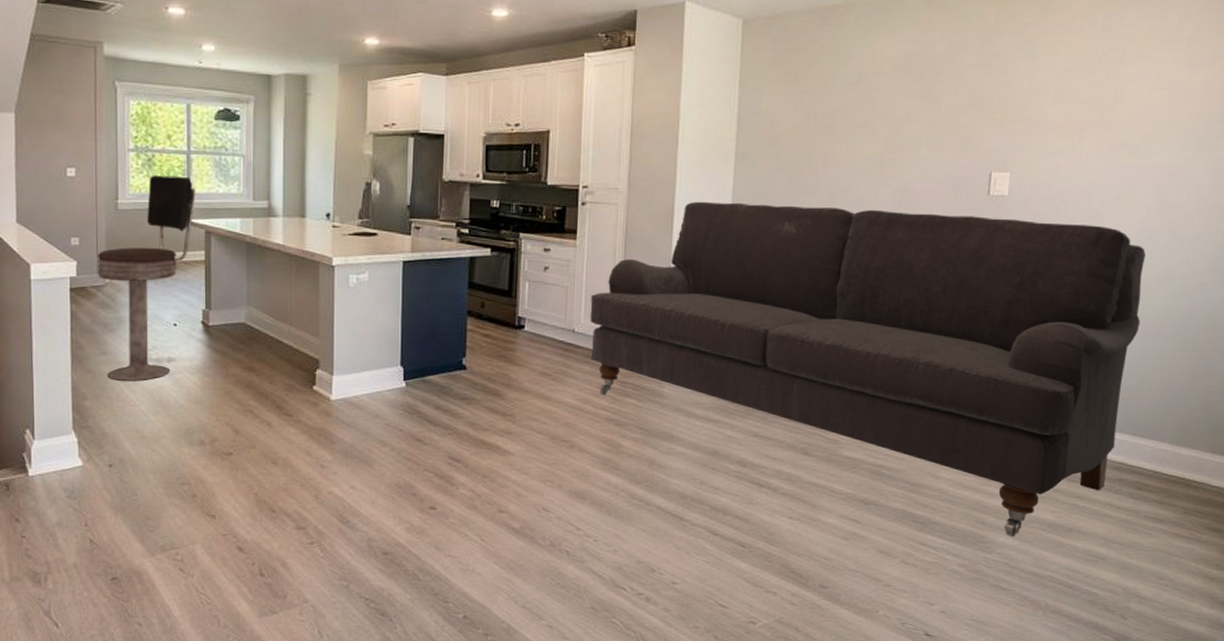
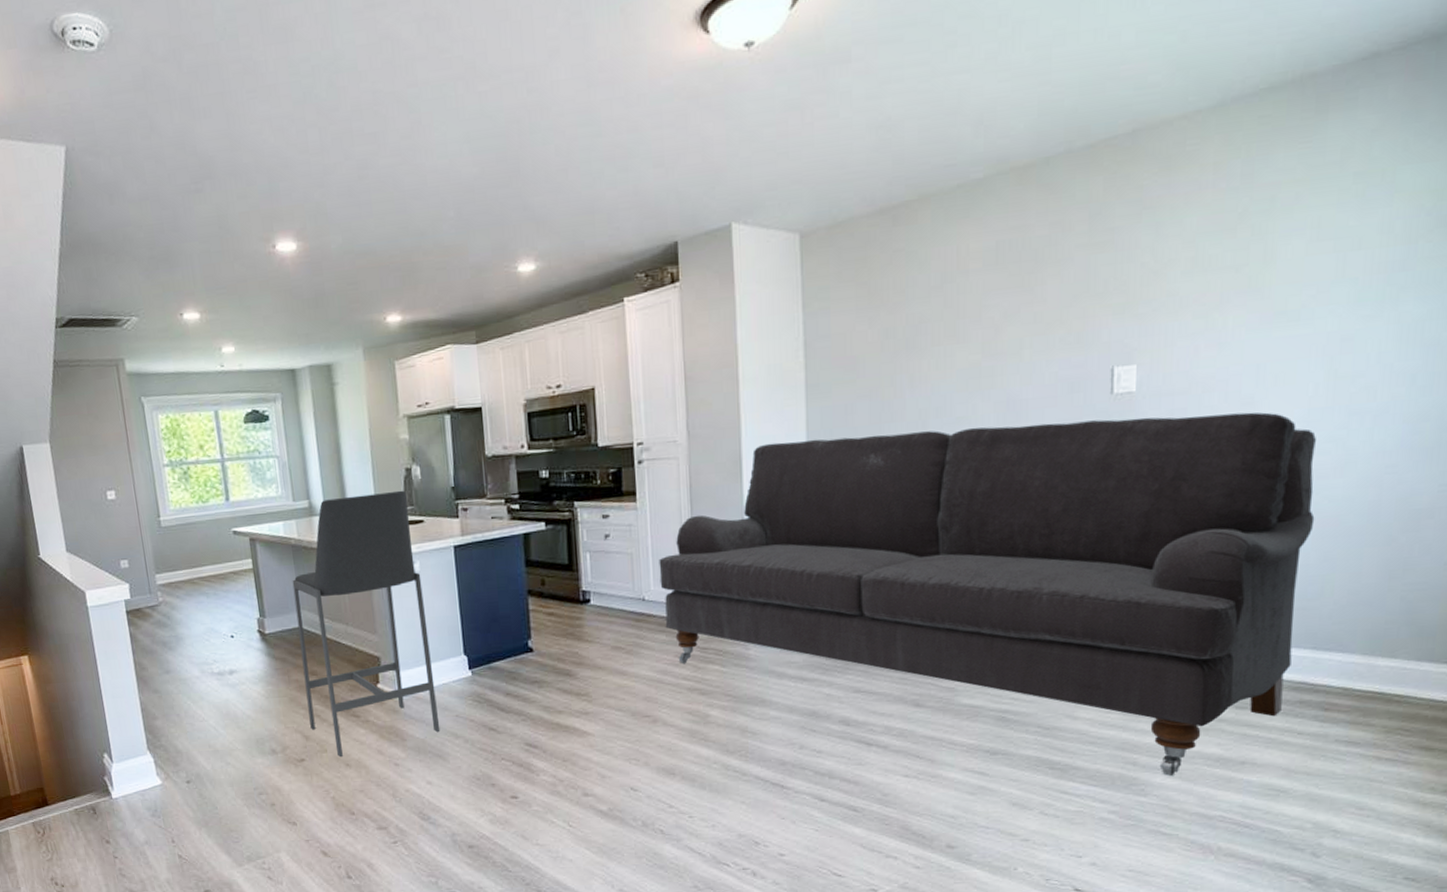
bar stool: present [97,175,196,381] -> none [147,485,236,698]
bar stool: none [242,202,369,455] -> present [292,490,441,758]

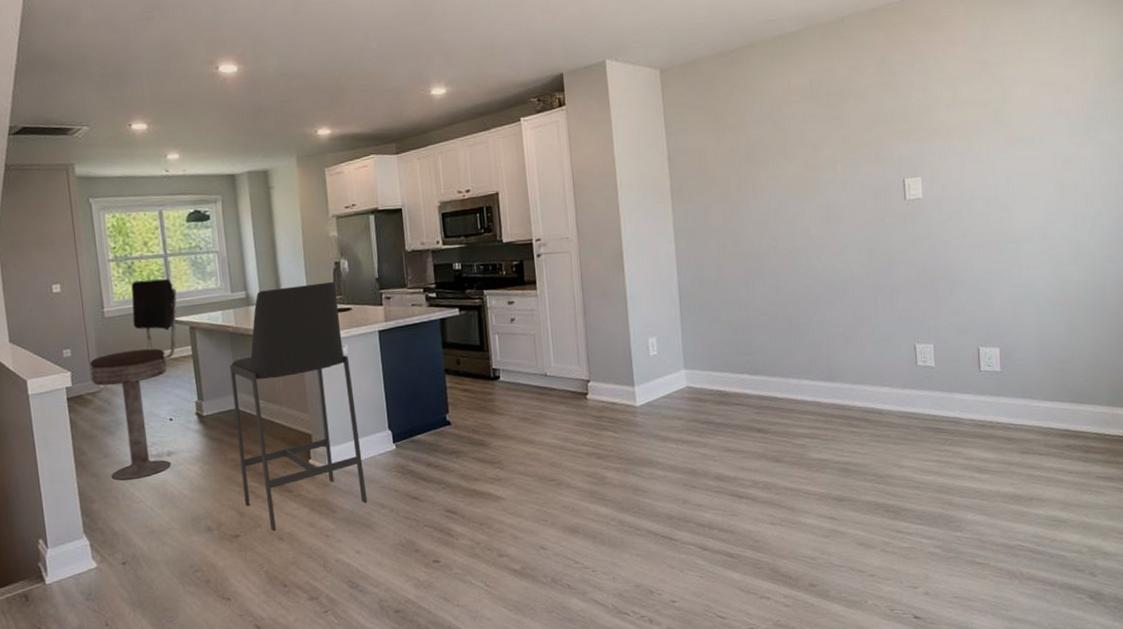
bar stool: none [147,485,236,698] -> present [89,278,177,481]
sofa: present [659,412,1316,776] -> none [557,214,1061,513]

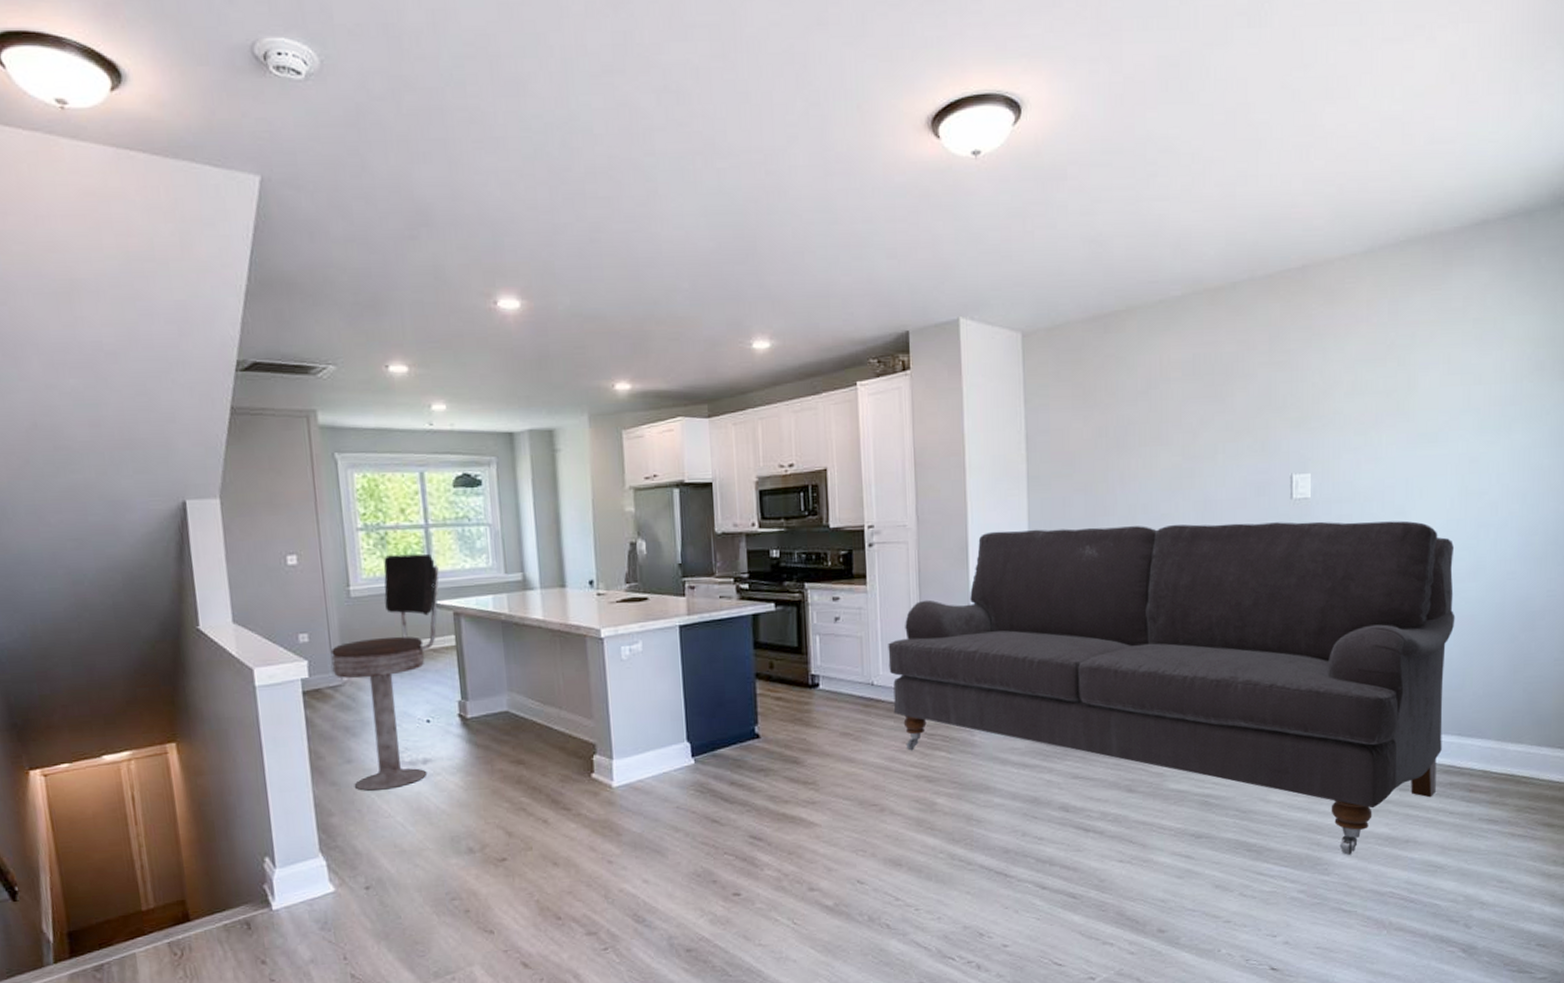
bar stool: present [229,281,368,532] -> none [500,565,659,856]
sofa: none [557,214,1061,513] -> present [888,520,1455,855]

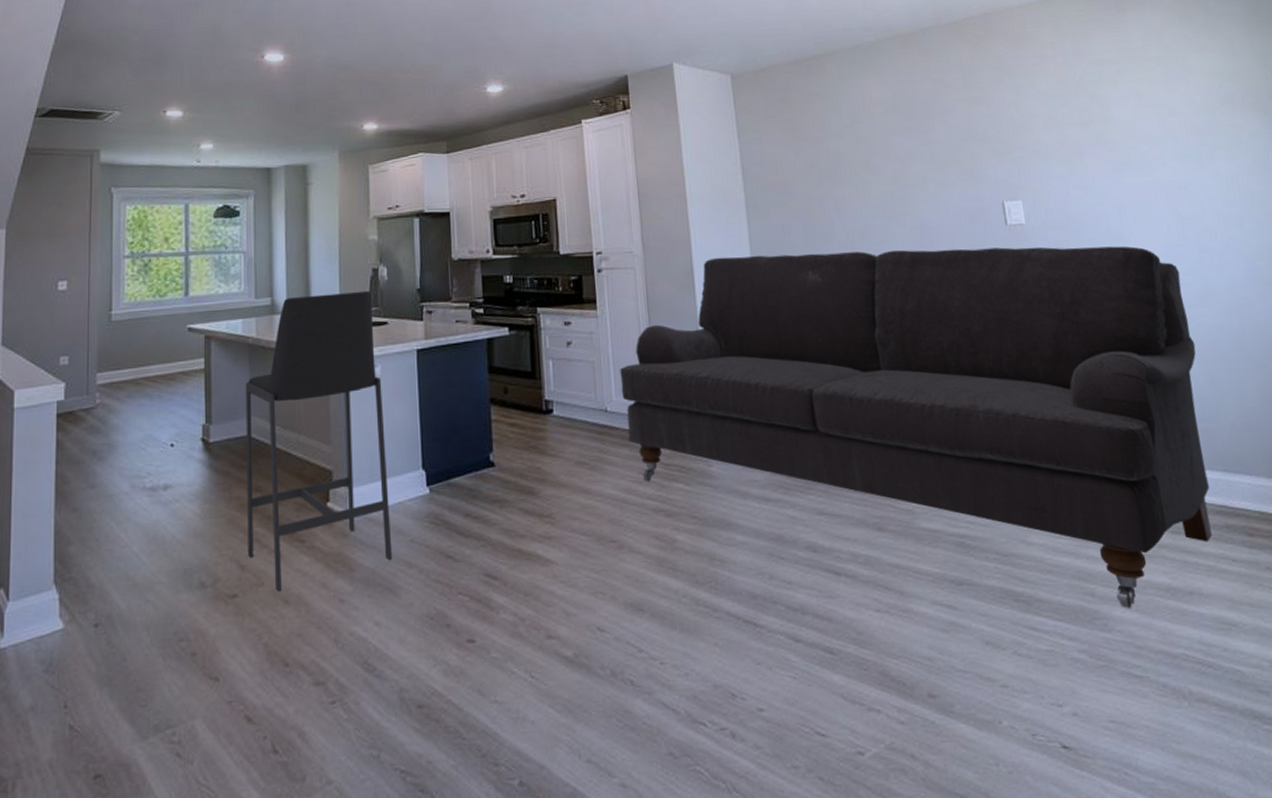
bar stool: present [330,553,439,791] -> none [87,279,194,518]
bar stool: none [500,565,659,856] -> present [245,290,393,593]

